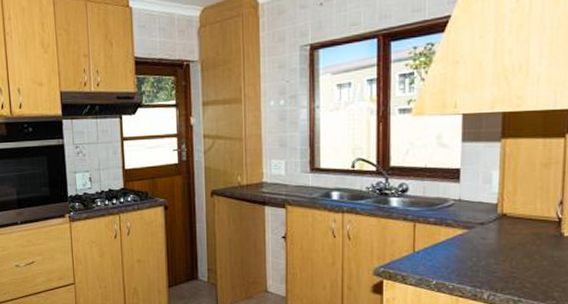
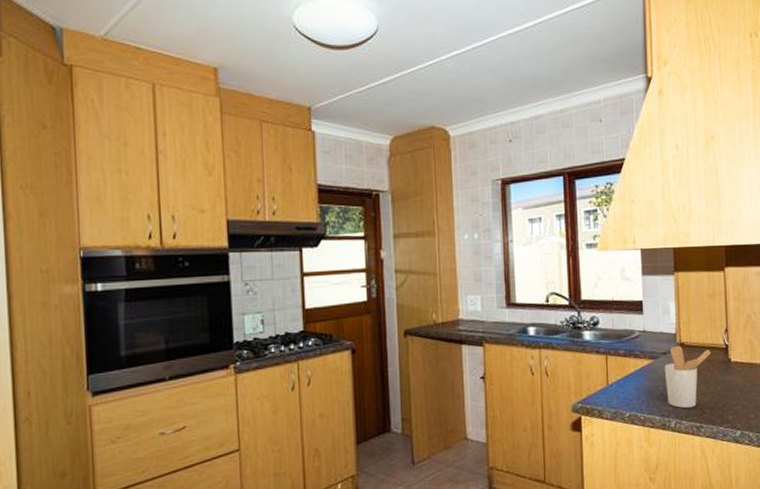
utensil holder: none [480,216,539,281] -> present [664,345,711,409]

